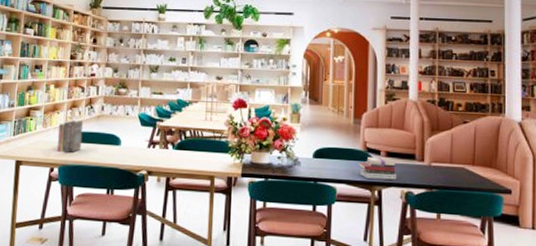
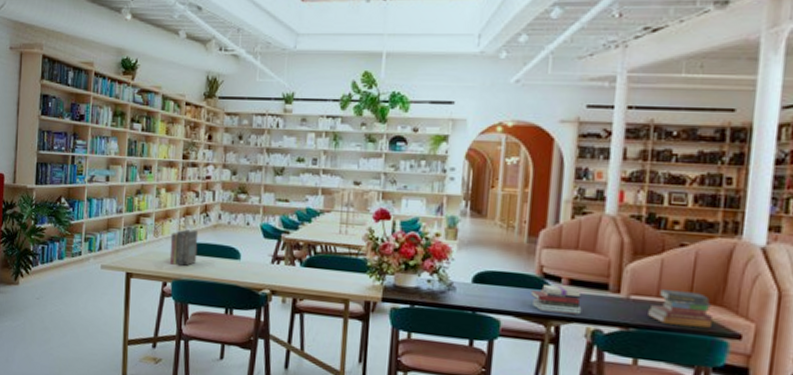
books: none [445,157,490,186] -> present [648,289,712,328]

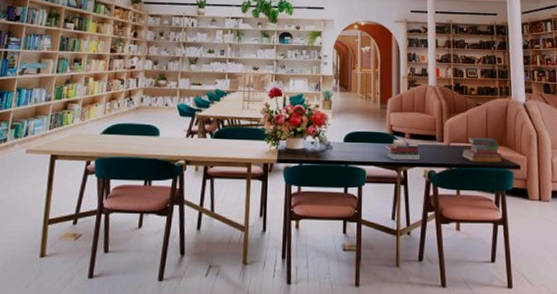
books: present [169,229,199,266] -> none [94,112,123,145]

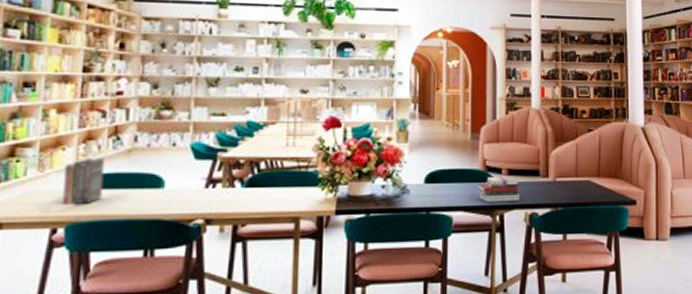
books: none [94,112,123,145] -> present [61,158,106,204]
books: present [462,137,501,162] -> none [571,169,615,199]

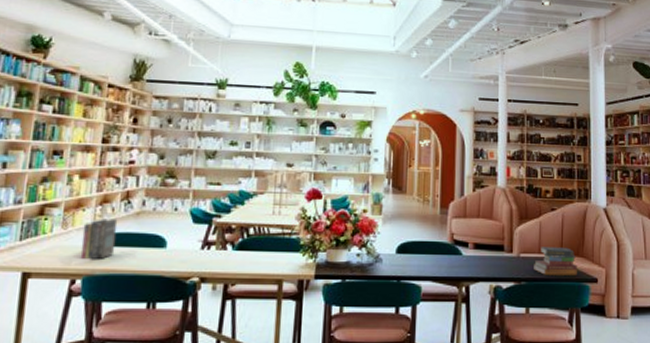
books: present [477,176,520,204] -> none [445,249,485,276]
books: none [571,169,615,199] -> present [534,247,577,276]

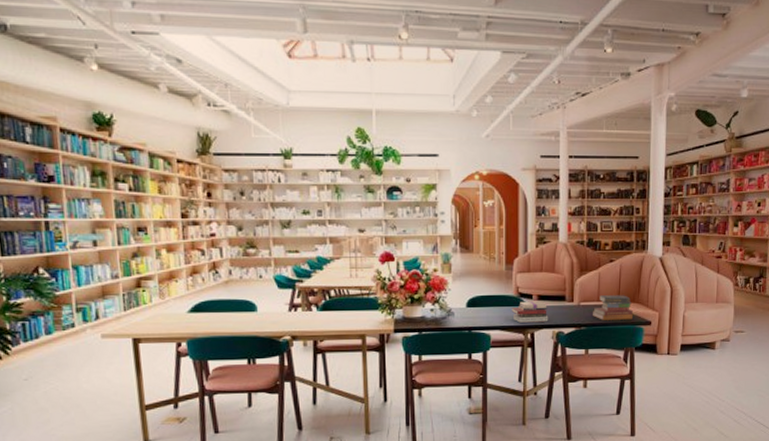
books: present [80,218,118,259] -> none [179,288,212,324]
books: none [445,249,485,276] -> present [511,301,549,324]

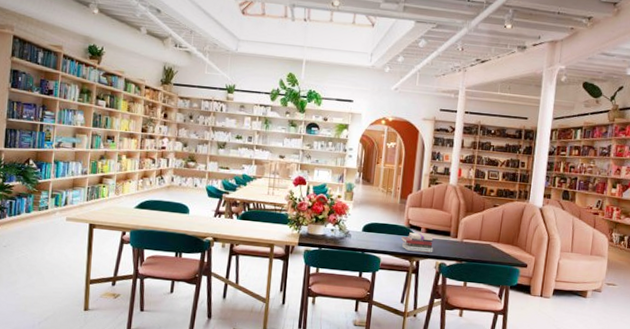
books: present [593,295,633,320] -> none [474,235,511,260]

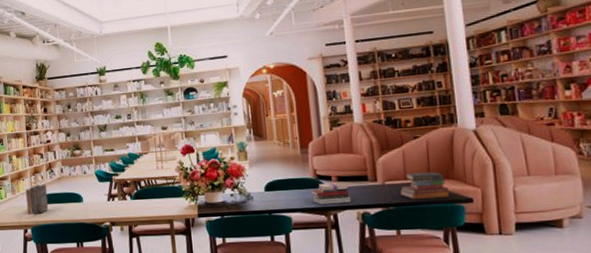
books: none [128,189,154,219] -> present [25,184,49,214]
books: none [474,235,511,260] -> present [400,172,449,199]

